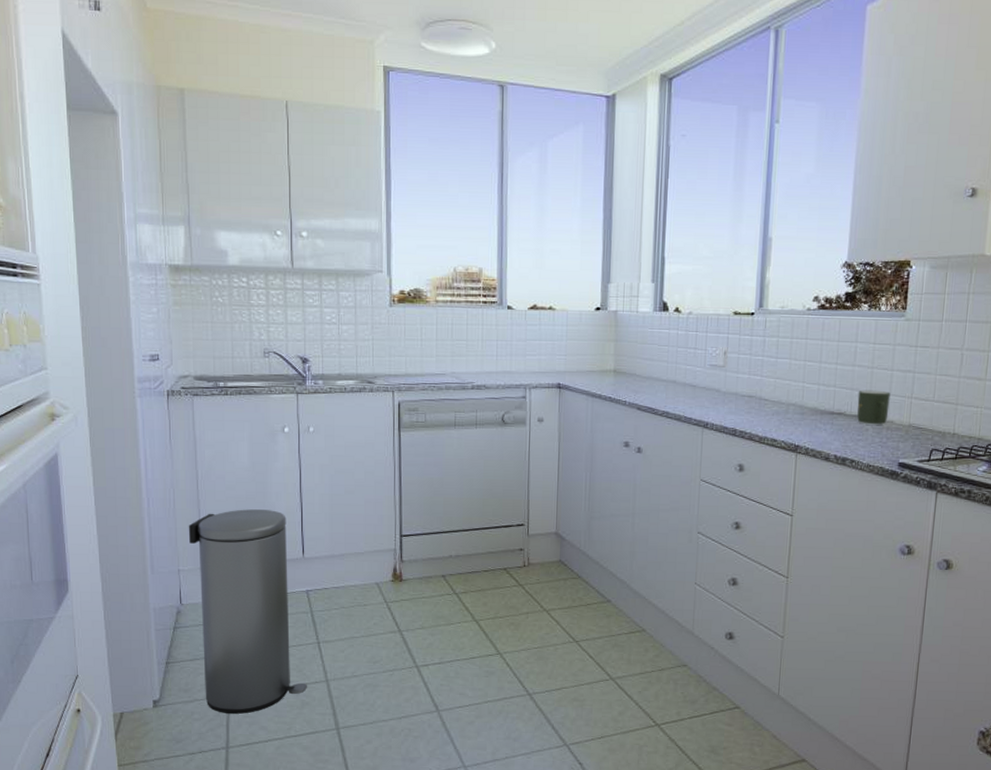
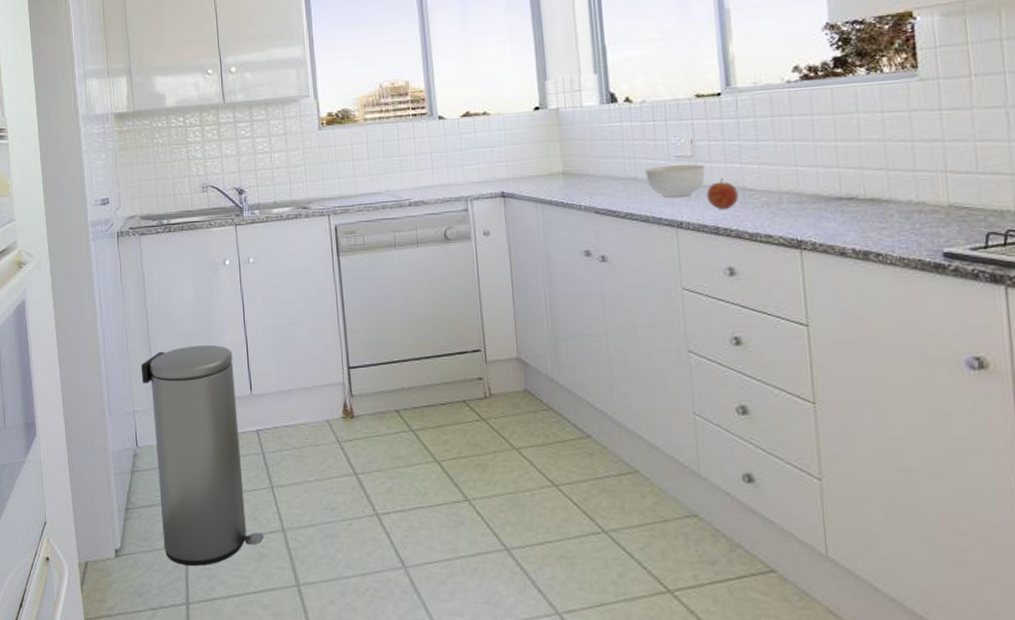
bowl: none [684,373,733,402] -> present [645,164,706,199]
fruit: none [730,387,756,416] -> present [706,177,739,211]
mug: present [857,390,890,425] -> none [870,166,918,209]

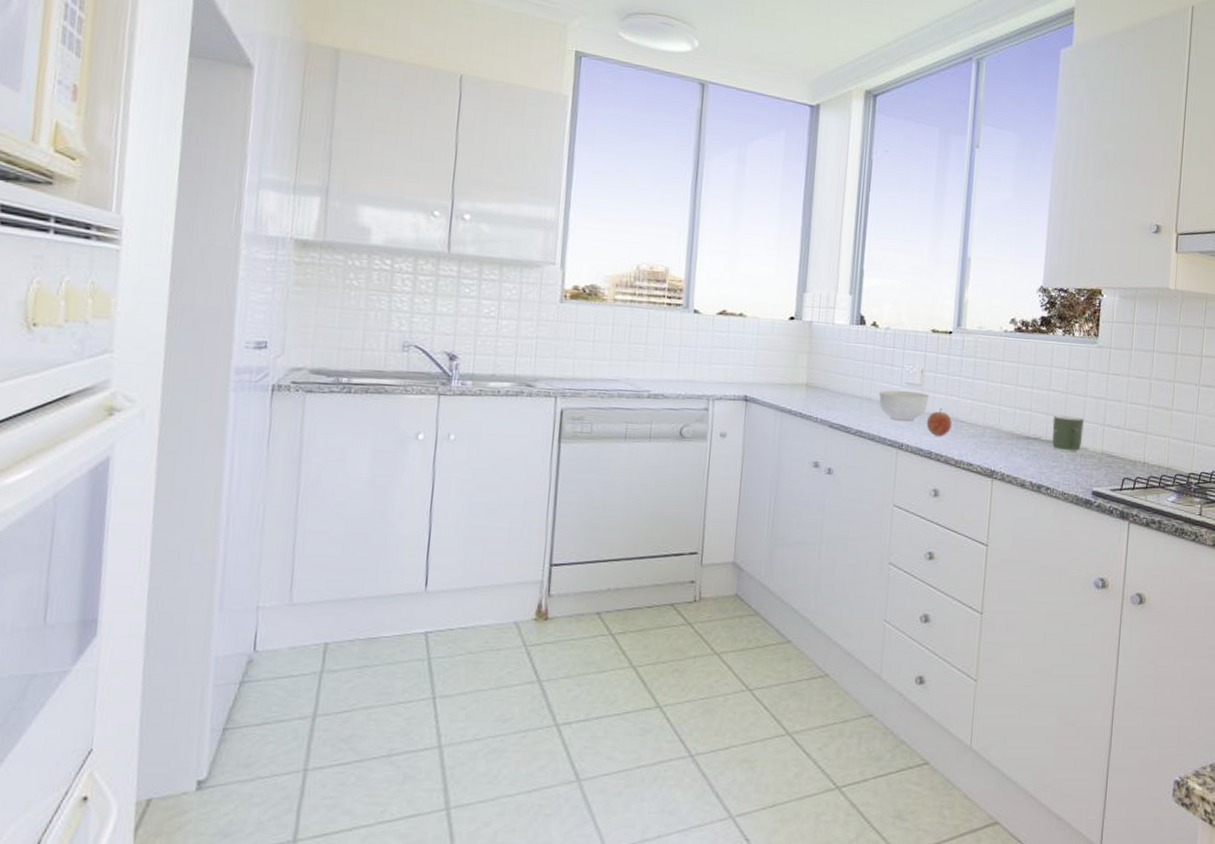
pedal bin: present [140,345,264,566] -> none [272,531,413,794]
mug: none [870,166,918,209] -> present [1052,415,1084,452]

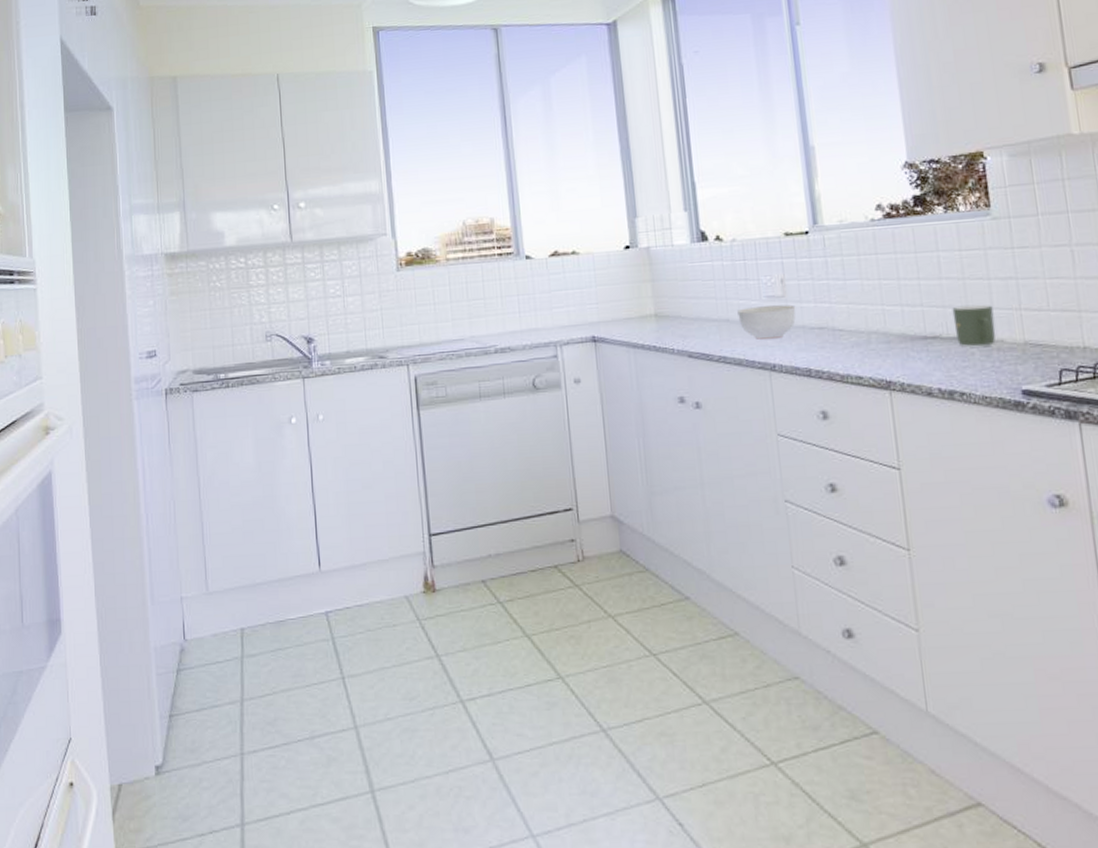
fruit: present [926,407,953,438] -> none [797,318,829,352]

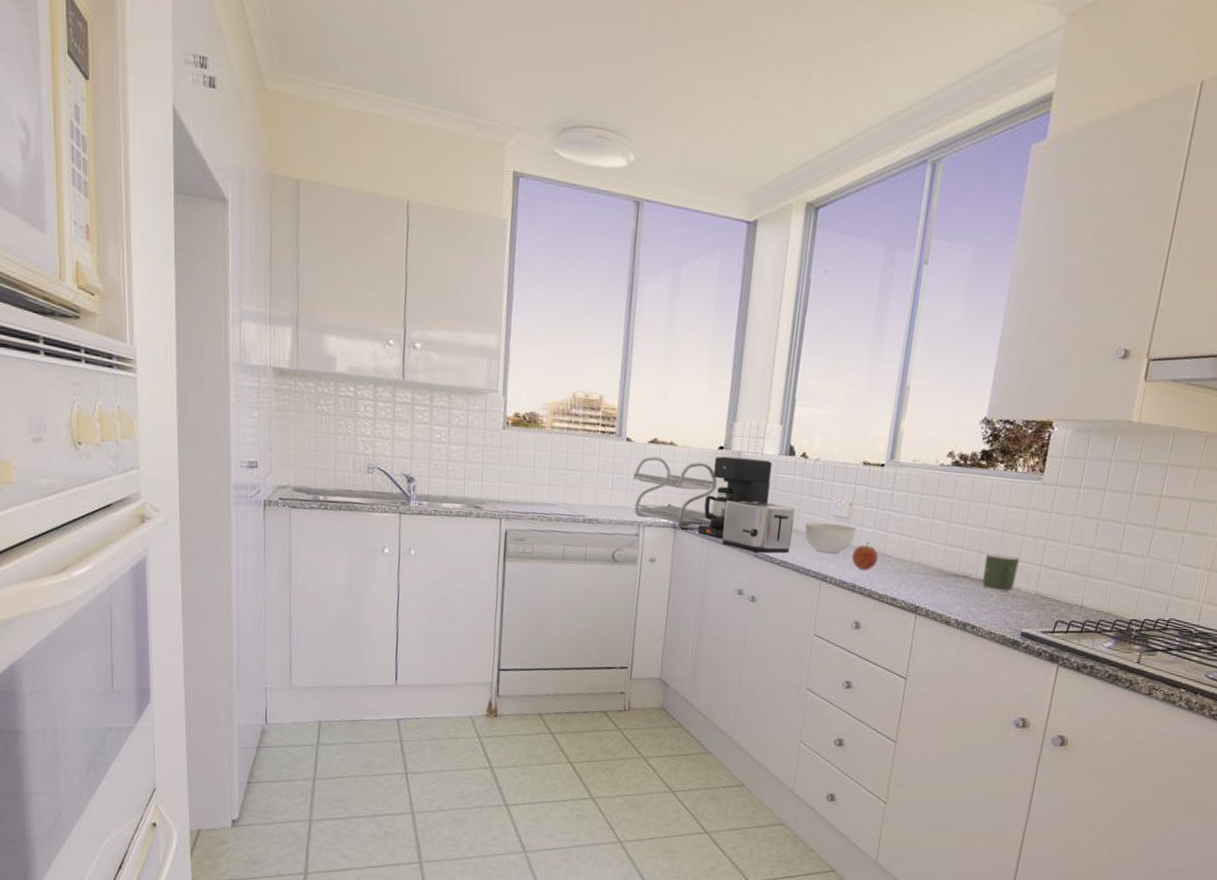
dish rack: none [539,265,633,342] -> present [632,456,718,531]
coffee maker: none [620,251,691,346] -> present [698,456,773,540]
toaster: none [643,295,727,353] -> present [721,499,796,554]
fruit: none [797,318,829,352] -> present [851,541,879,571]

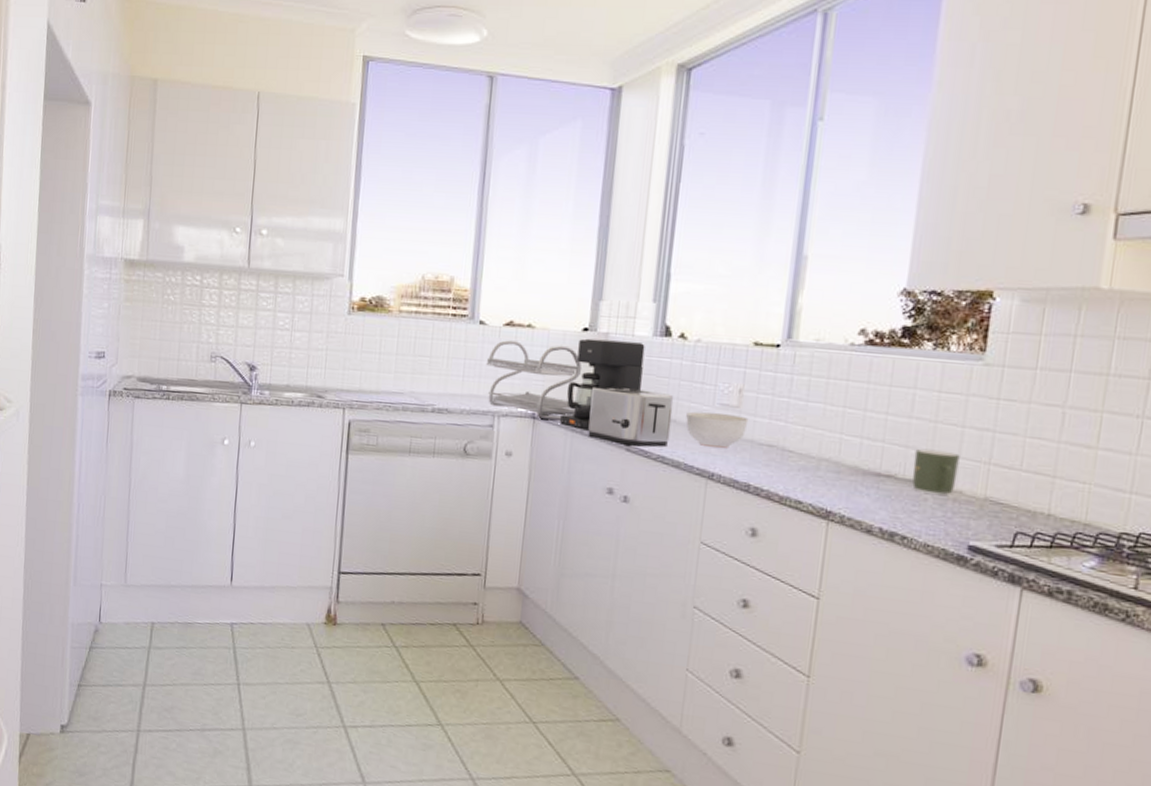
fruit: present [851,541,879,571] -> none [743,434,778,469]

